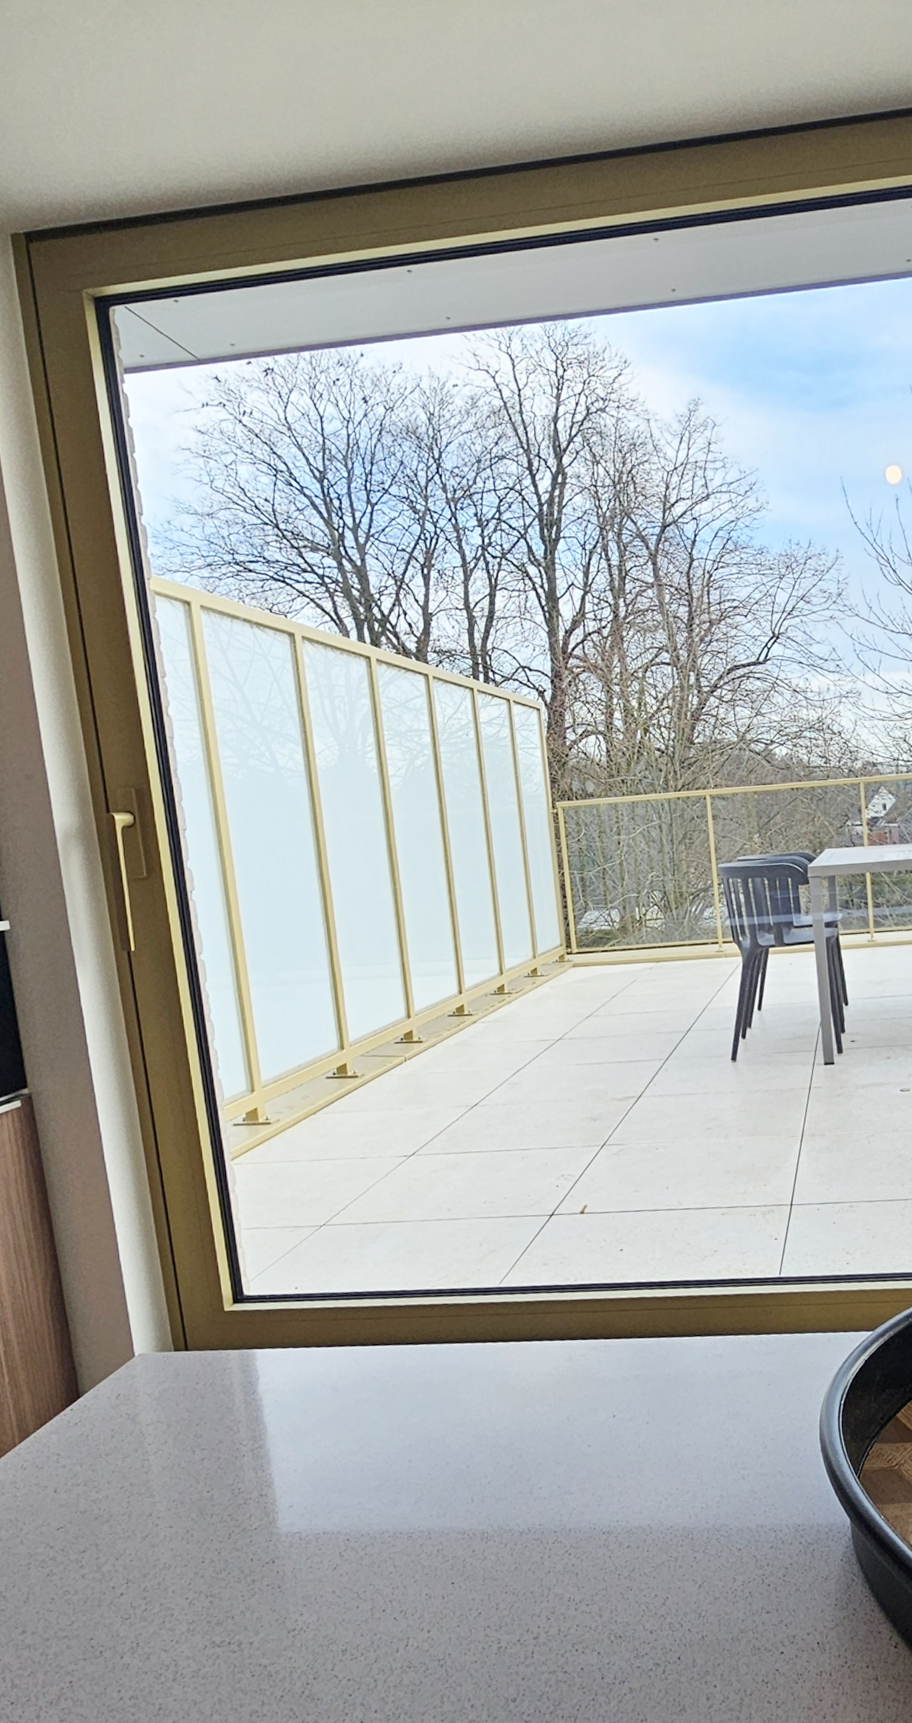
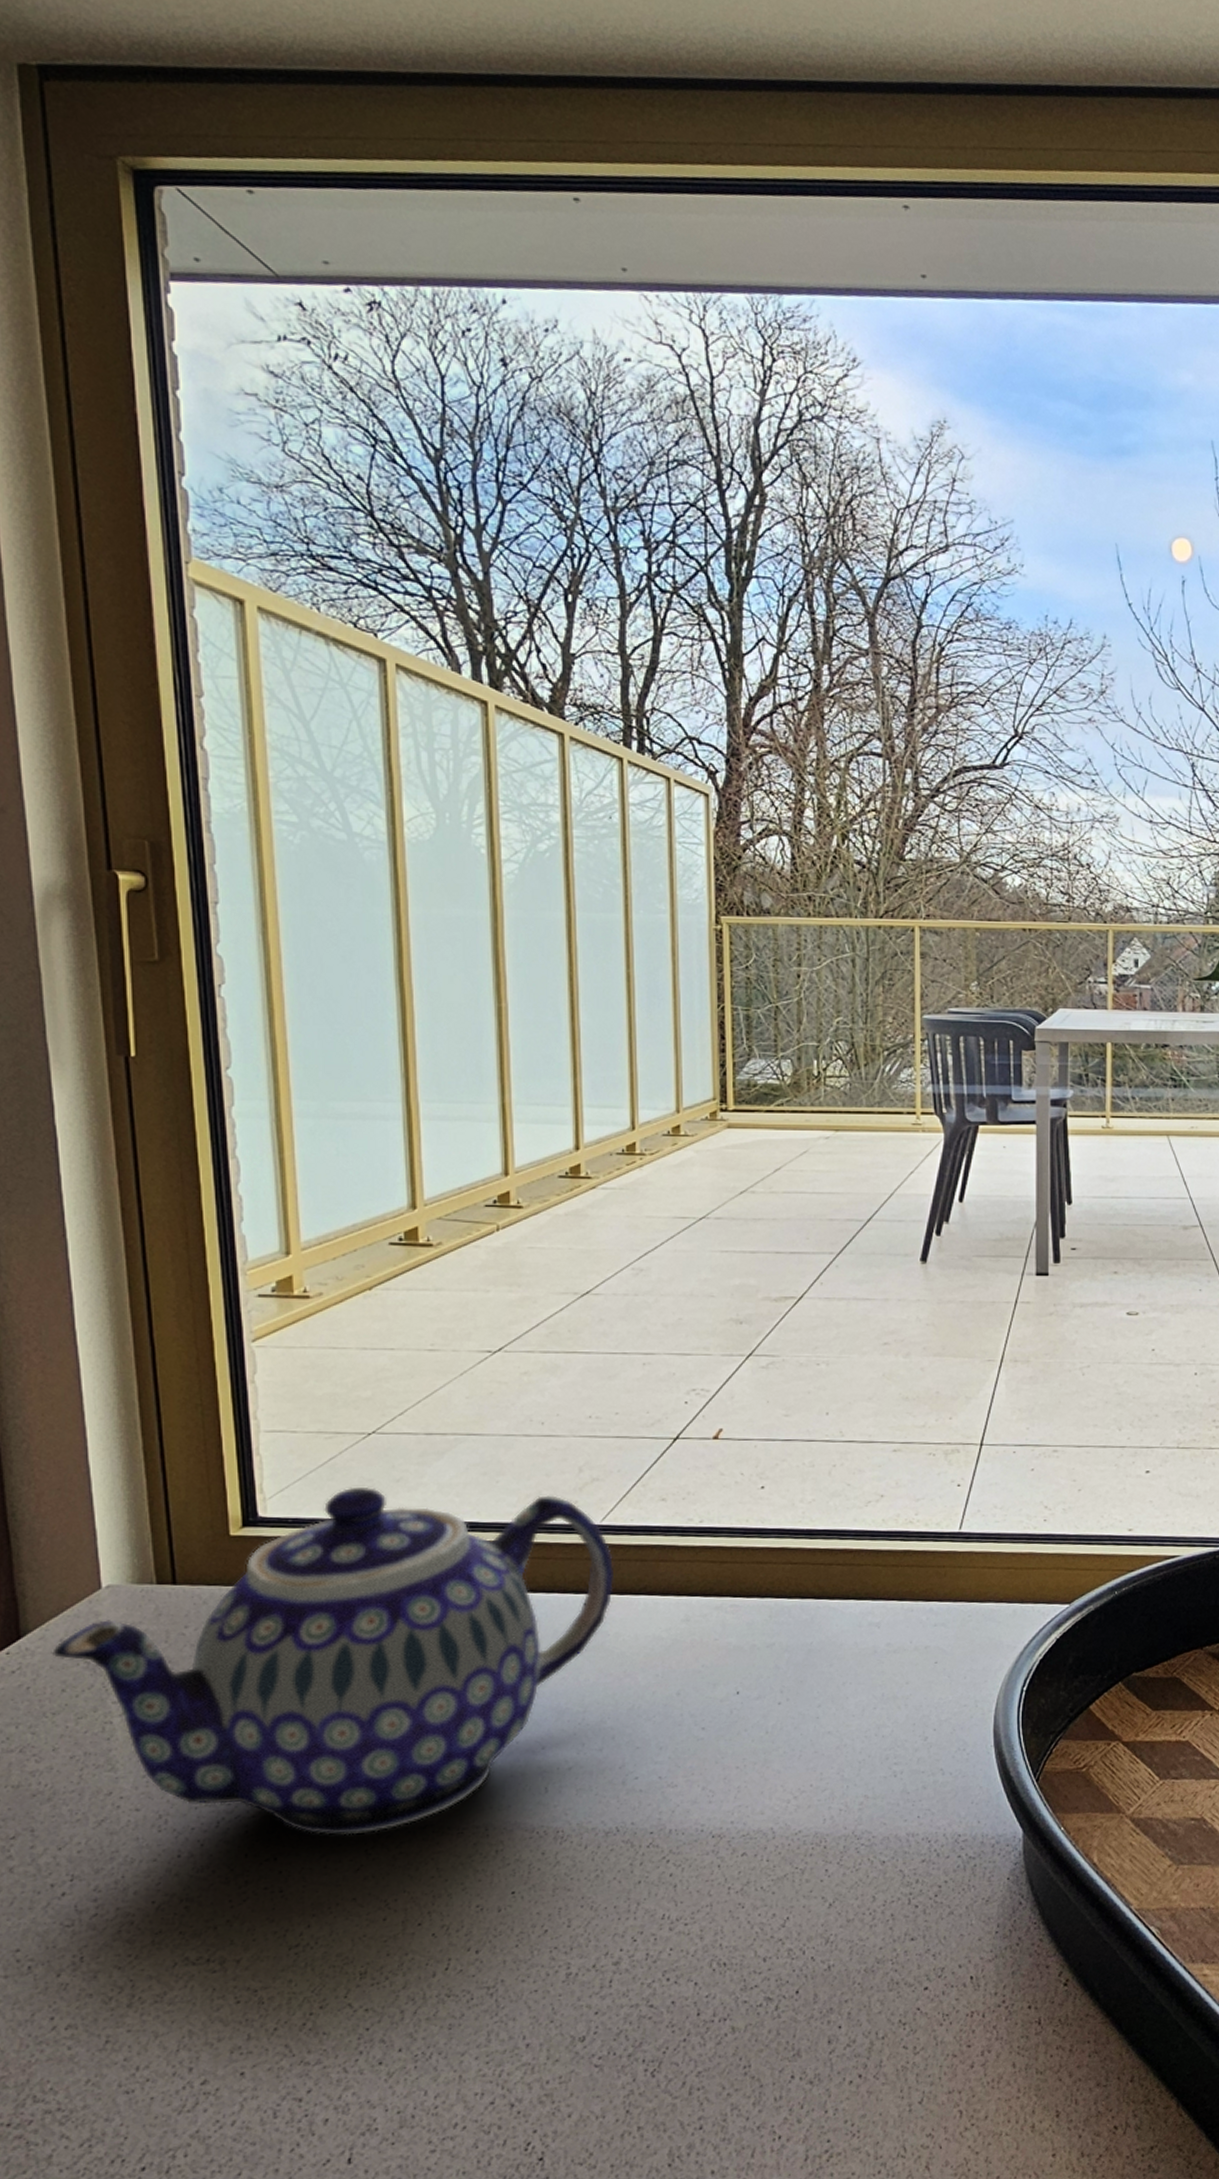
teapot: none [103,1265,513,1542] -> present [52,1487,615,1835]

